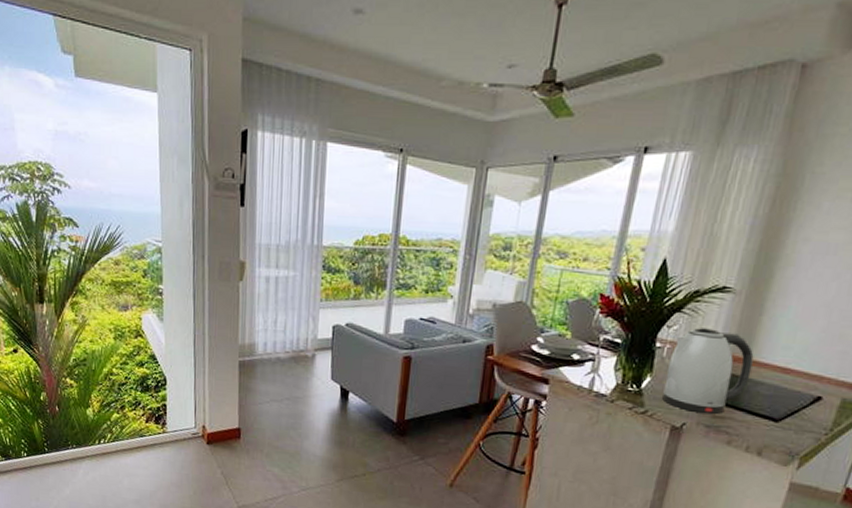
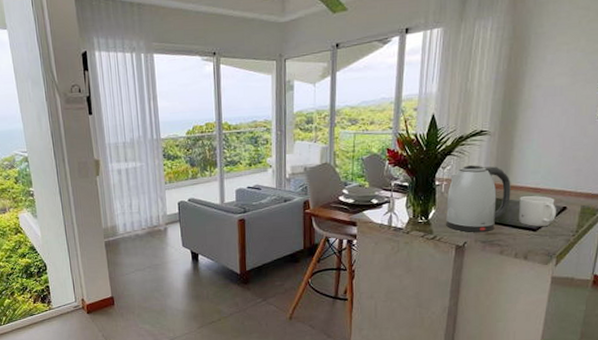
mug: none [757,375,808,418] -> present [519,195,556,227]

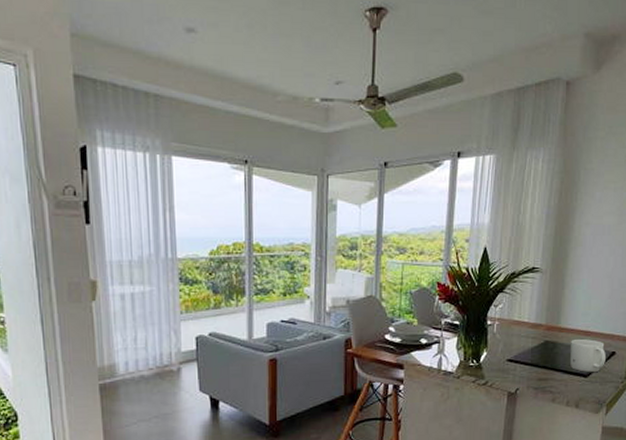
kettle: present [446,165,511,233] -> none [498,304,563,378]

